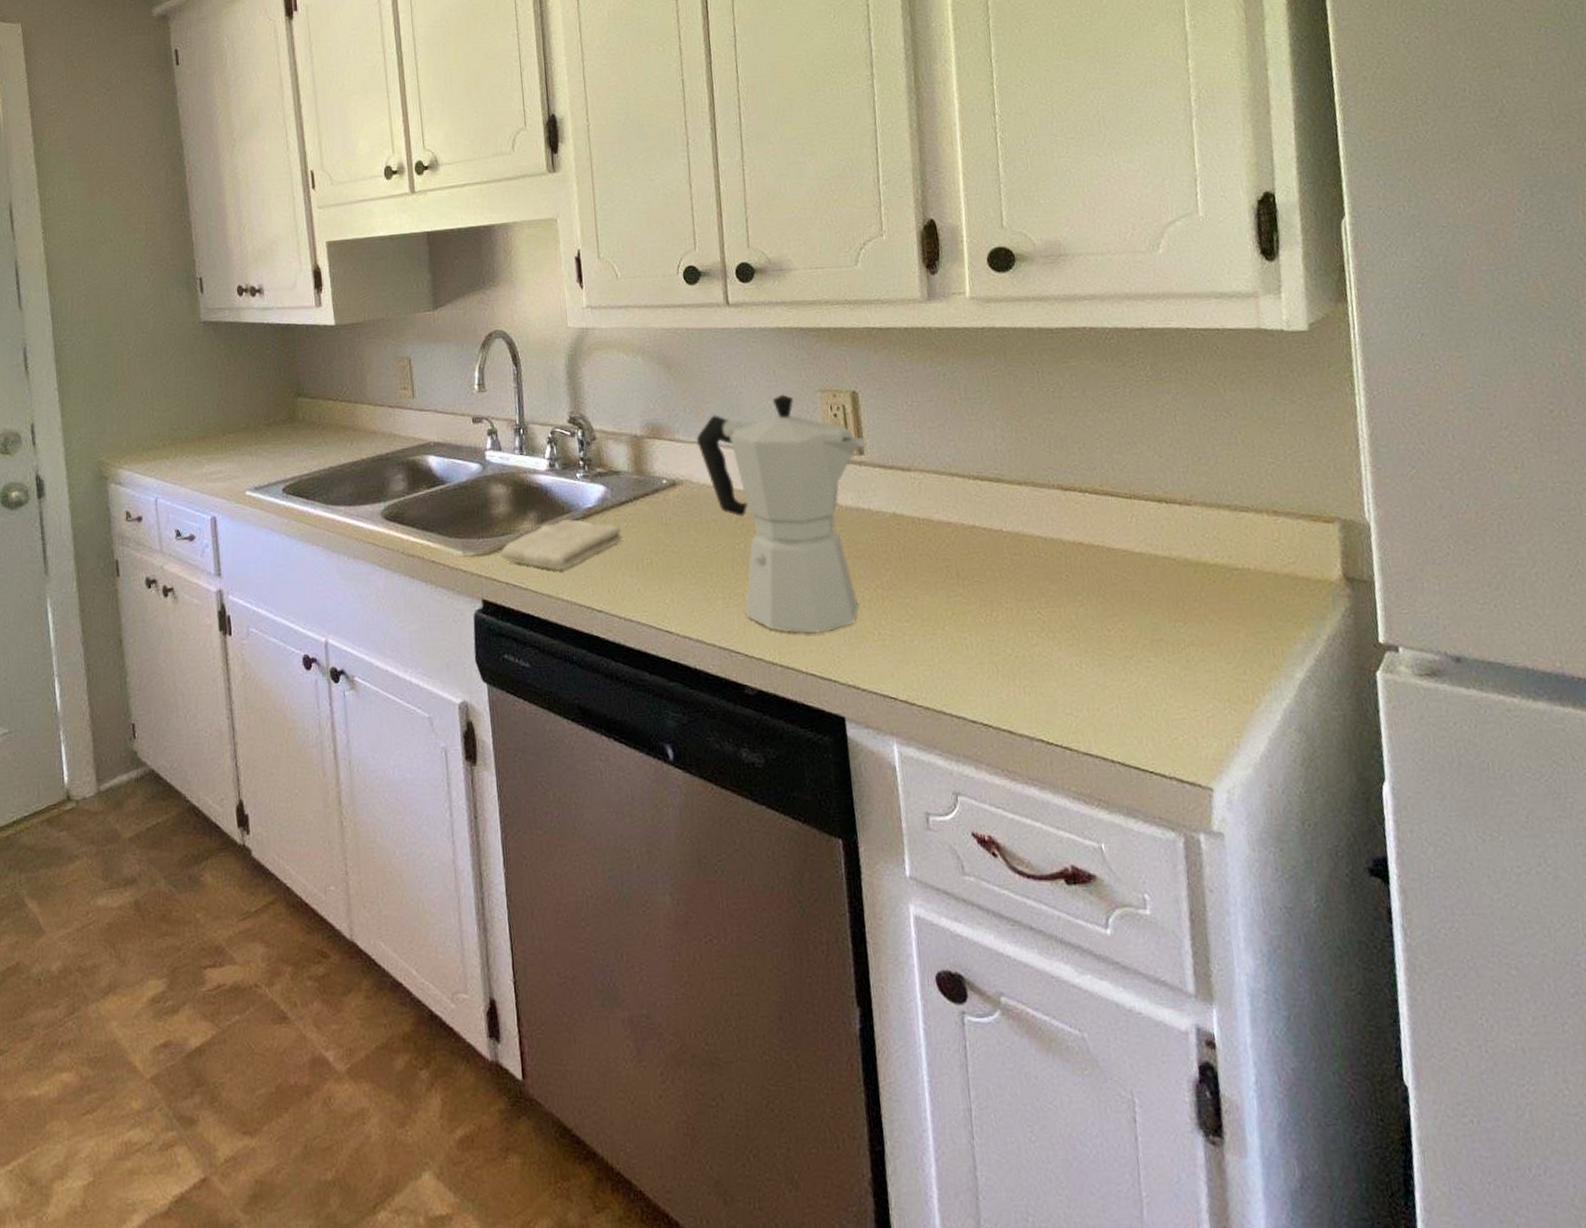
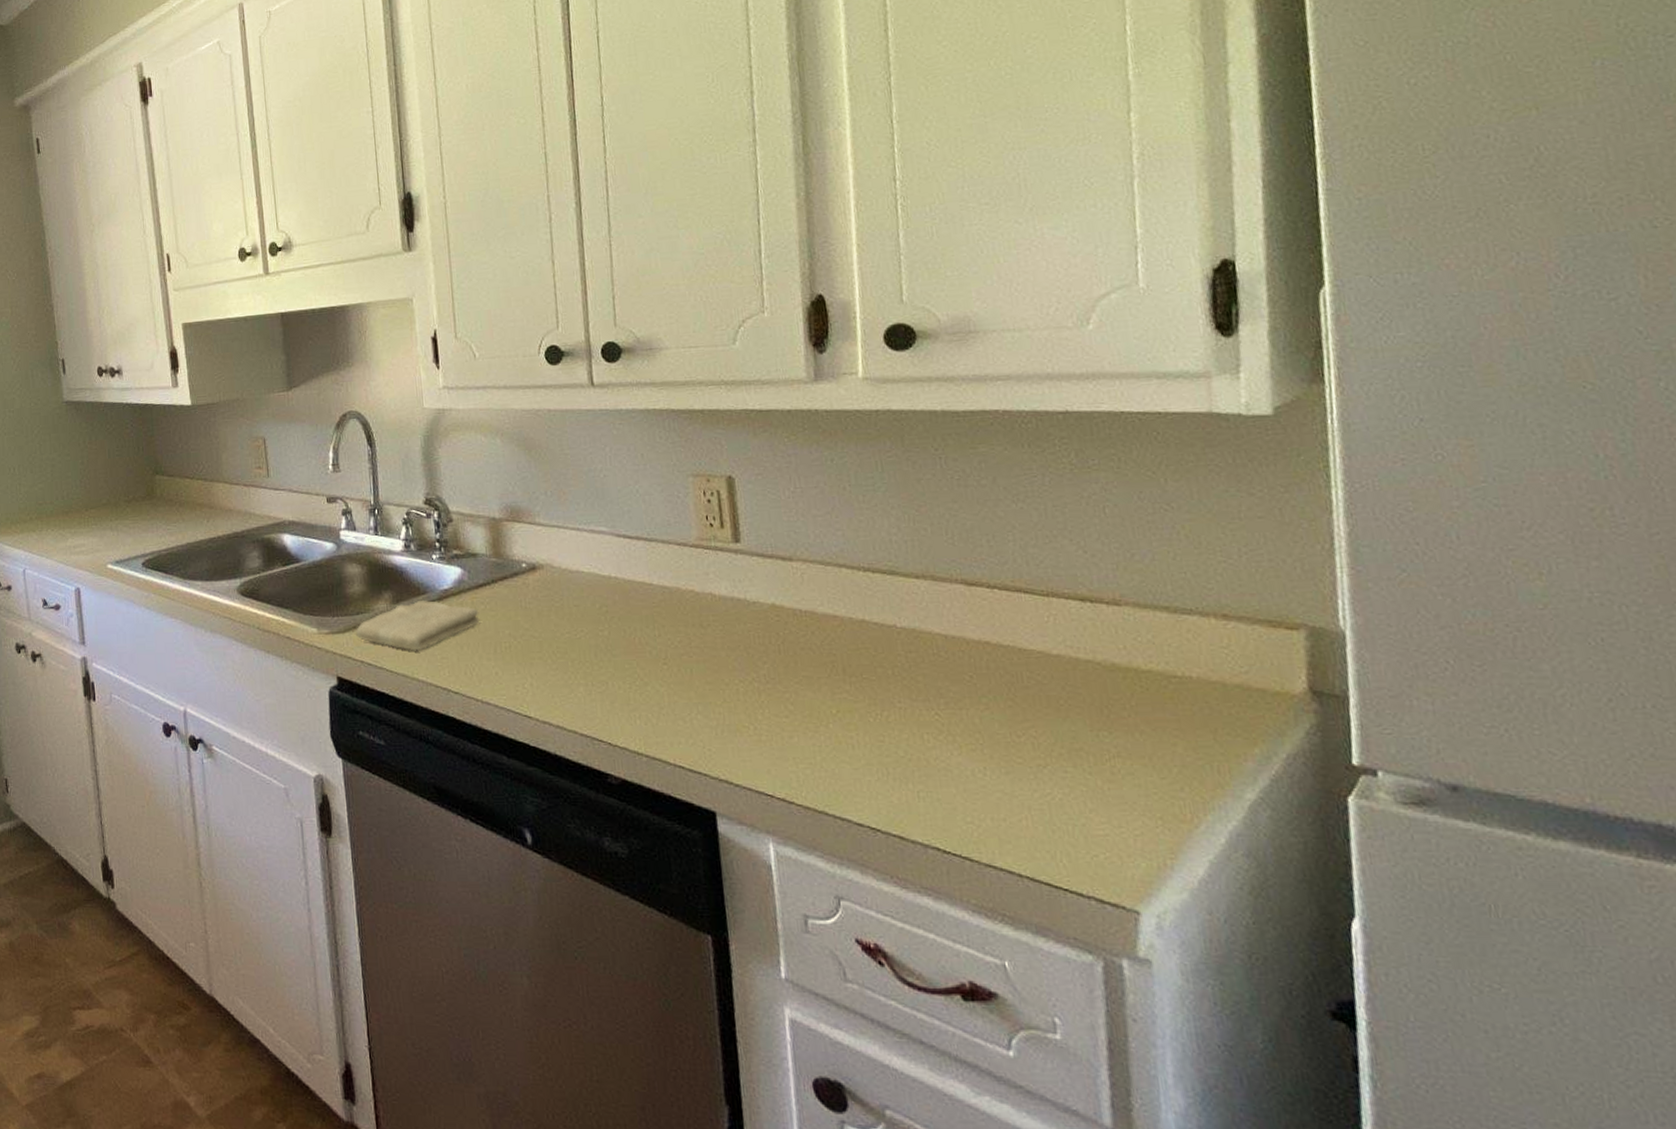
moka pot: present [696,394,867,634] -> none [557,478,743,725]

